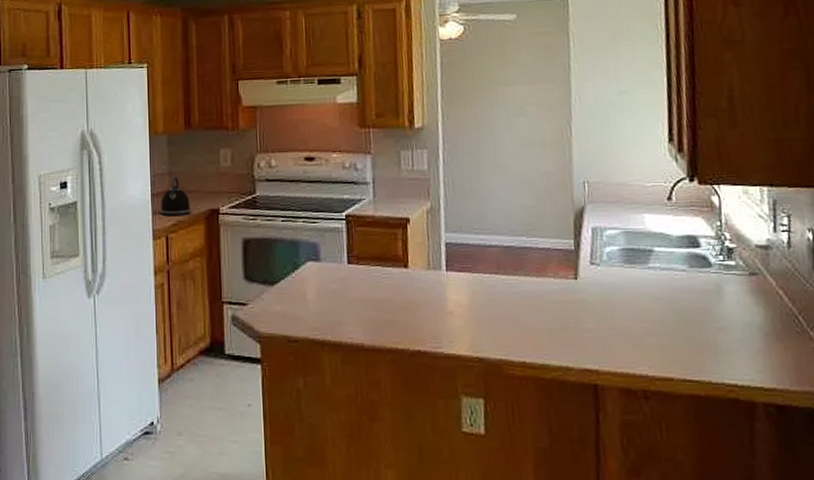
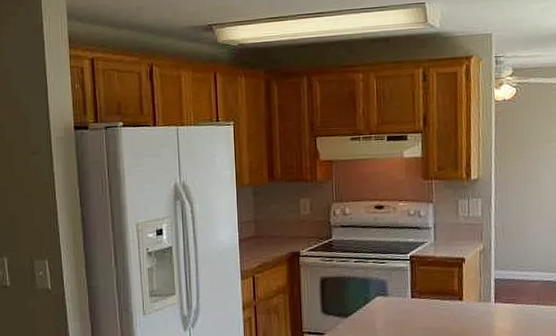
kettle: present [160,176,191,217] -> none [247,224,275,259]

